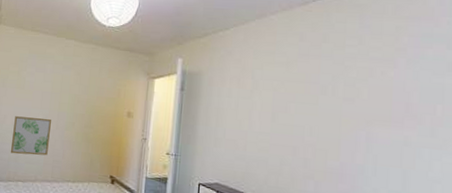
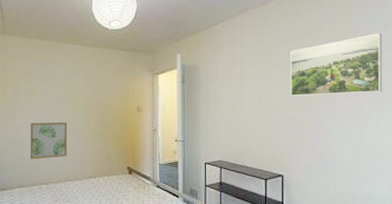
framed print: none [312,53,443,127] -> present [290,33,383,97]

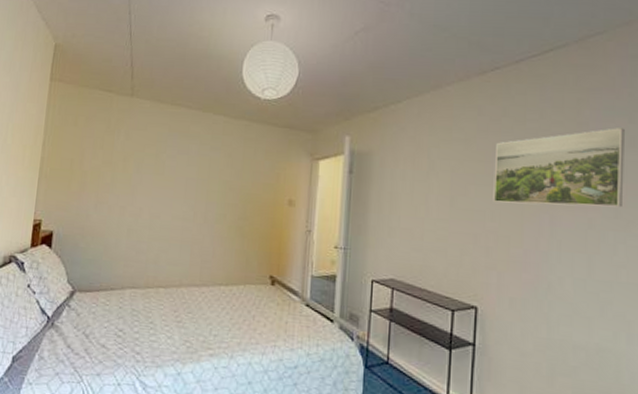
wall art: present [31,122,68,159] -> none [149,208,199,255]

